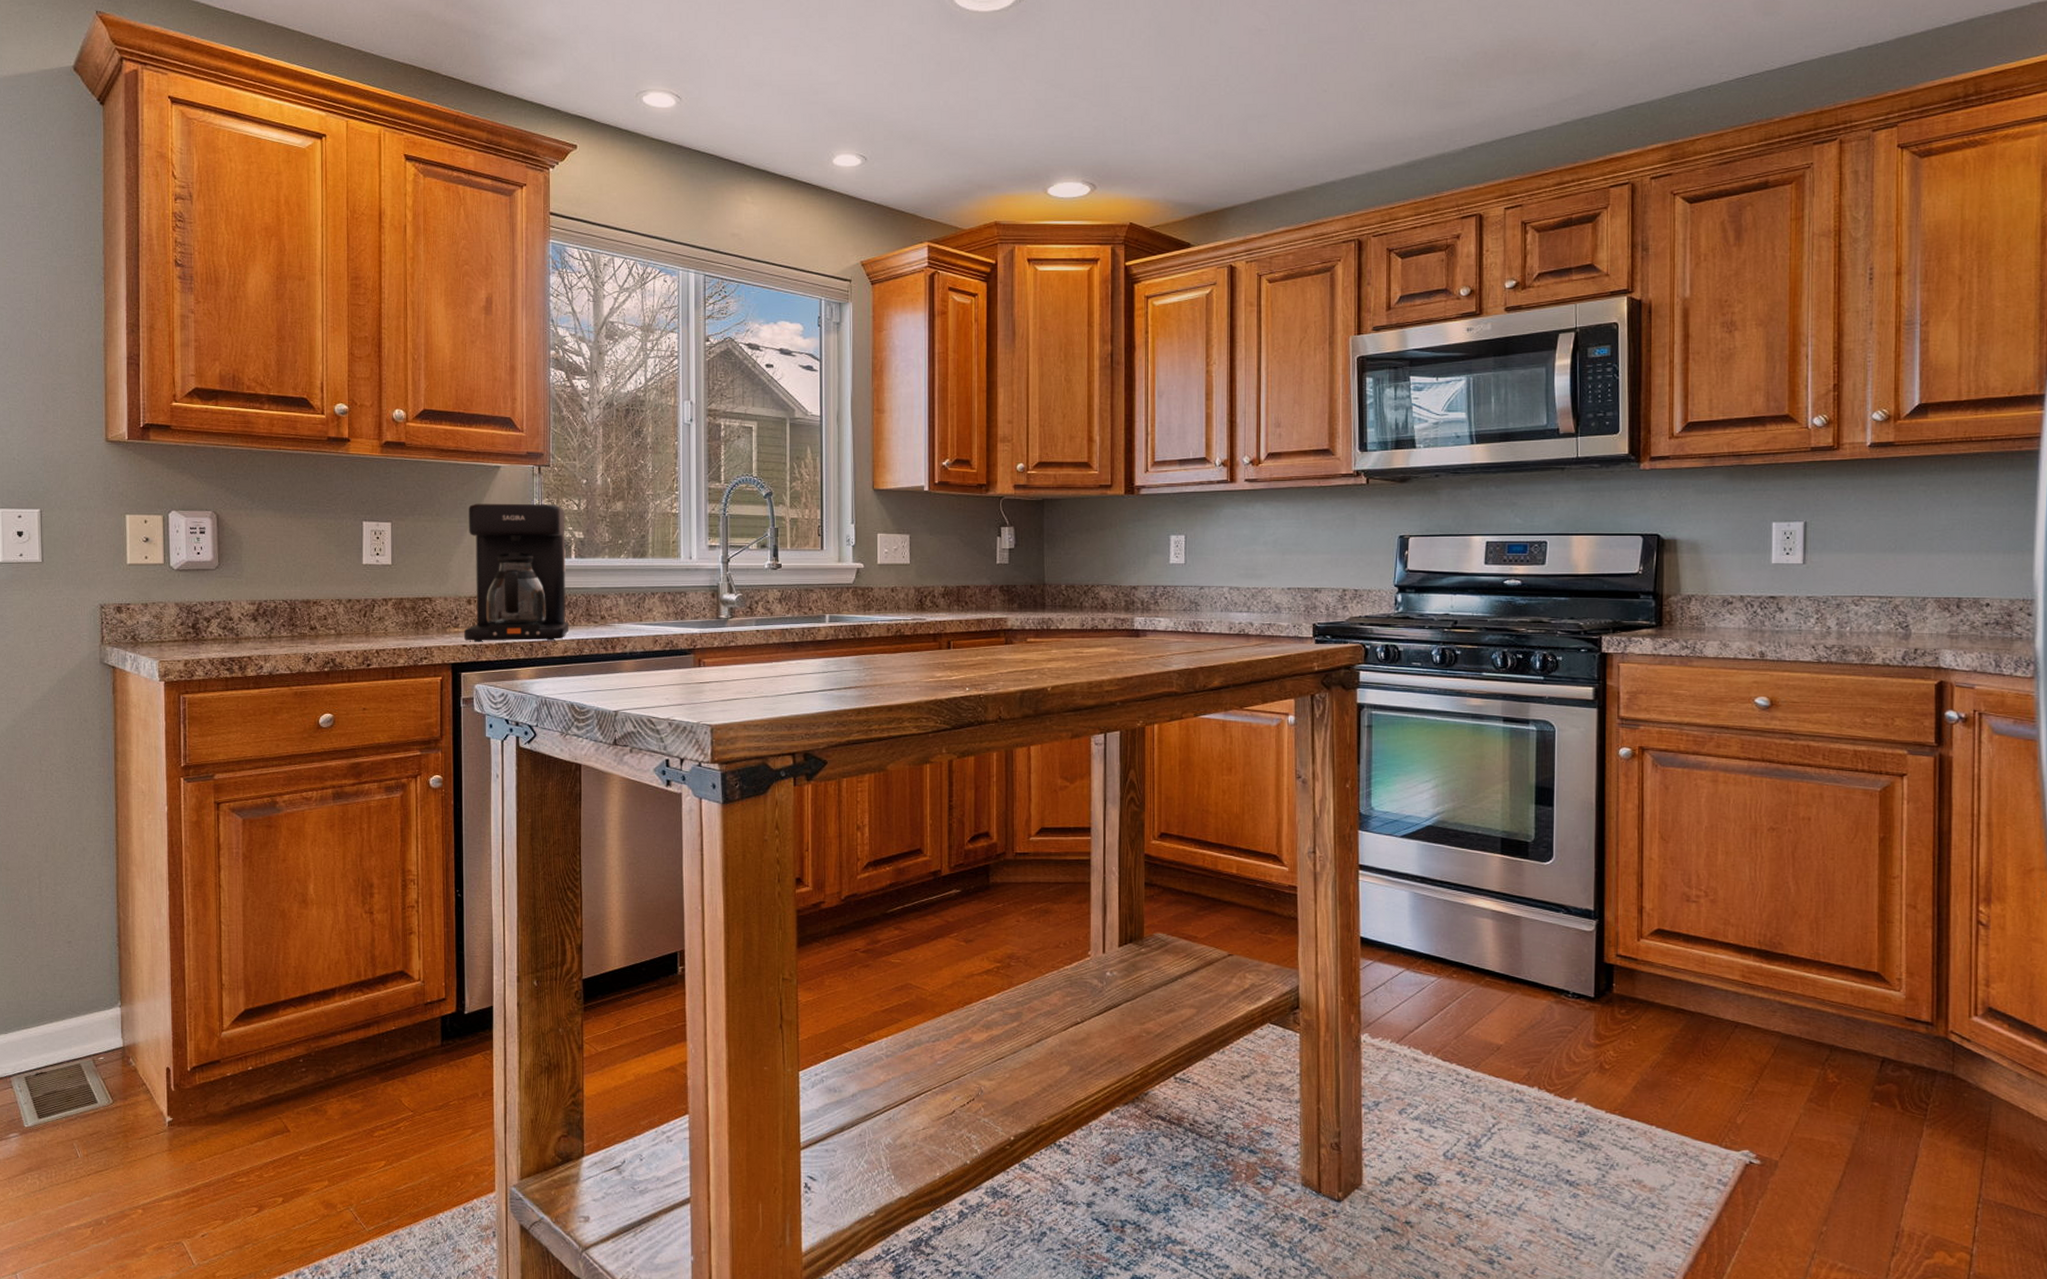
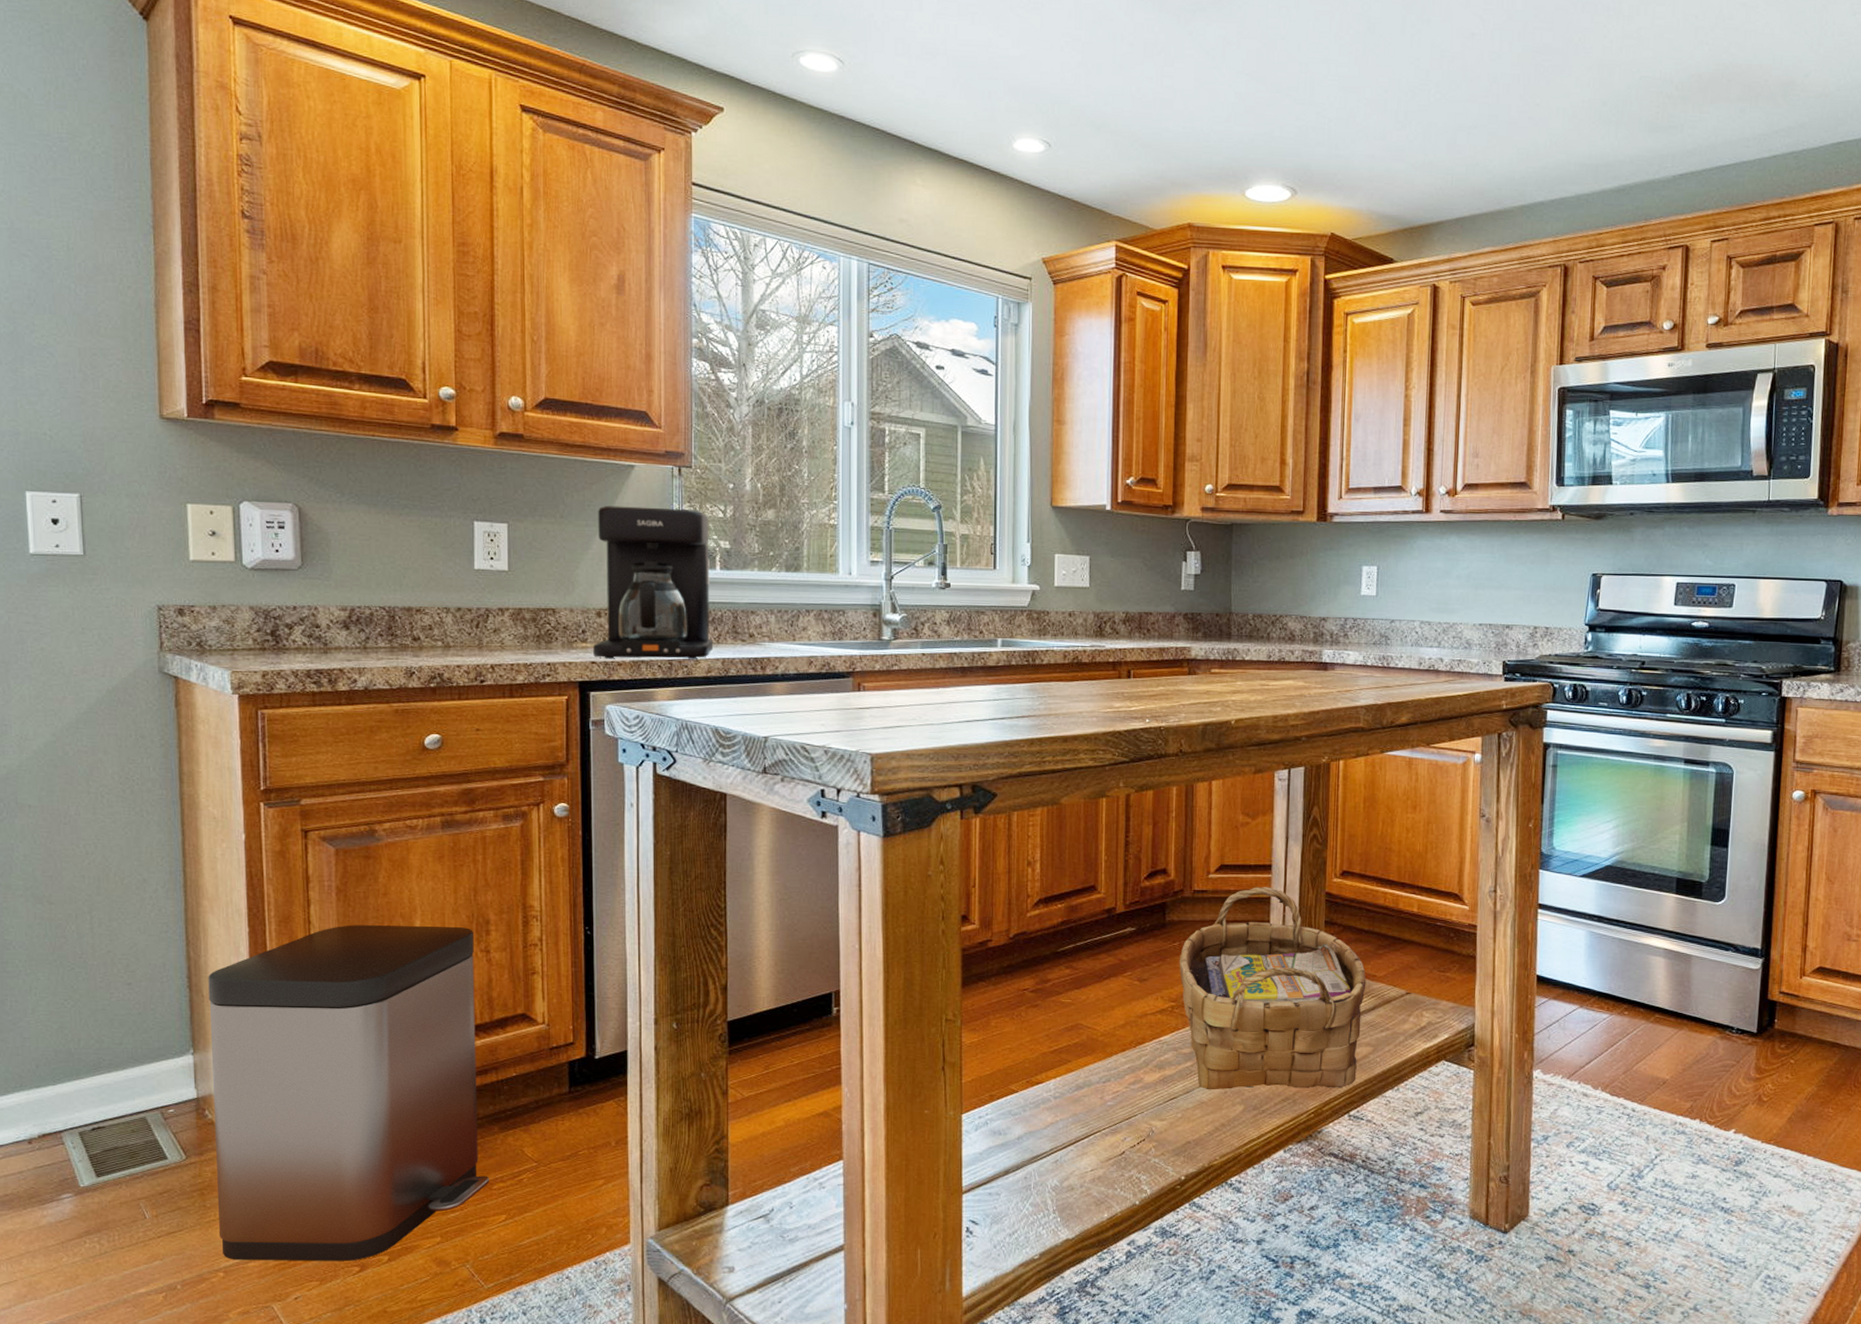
pedal bin: none [134,888,371,1202] -> present [208,925,490,1261]
woven basket: none [1003,849,1188,1051] -> present [1179,887,1367,1090]

